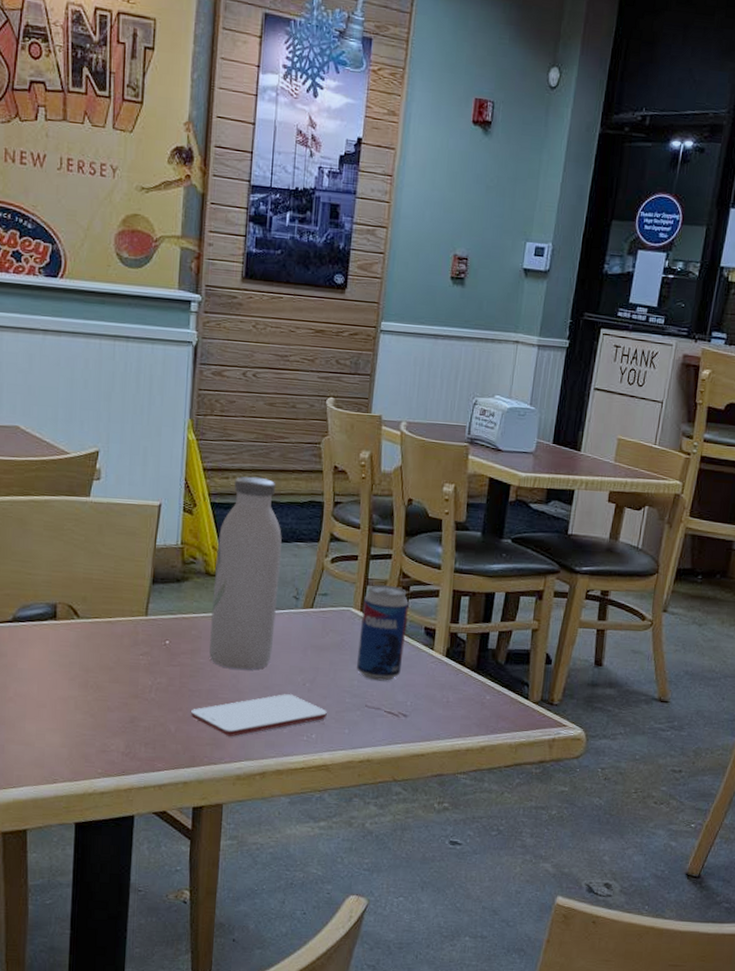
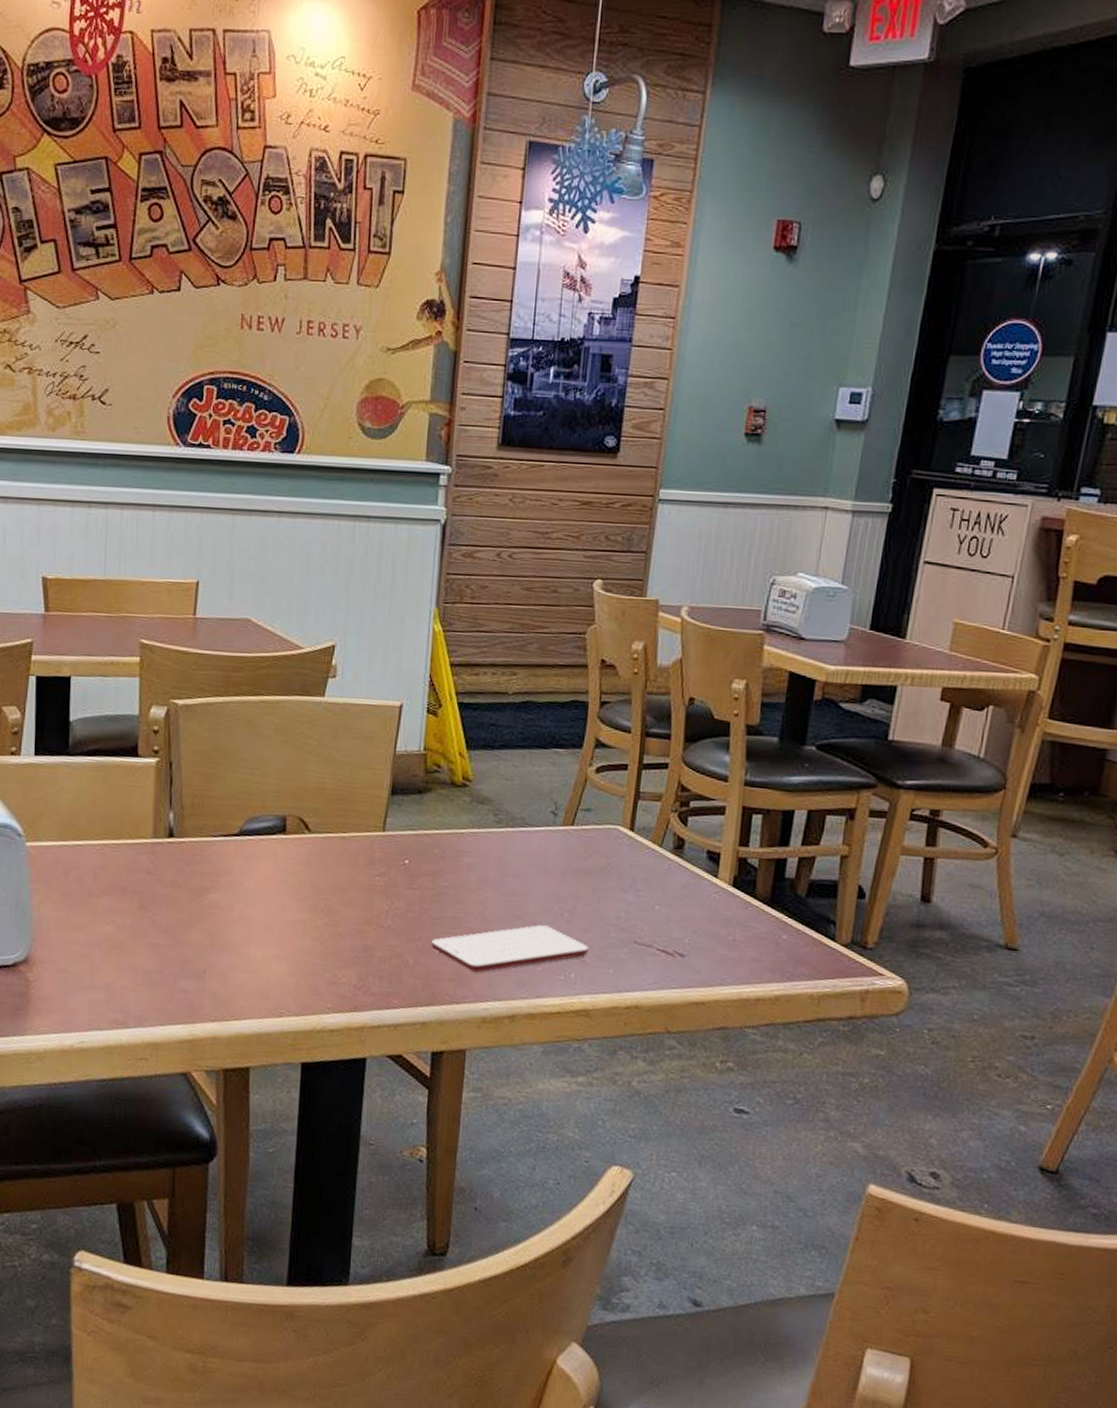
water bottle: present [208,476,282,670] -> none [453,672,539,896]
beverage can: present [356,584,409,681] -> none [623,799,688,914]

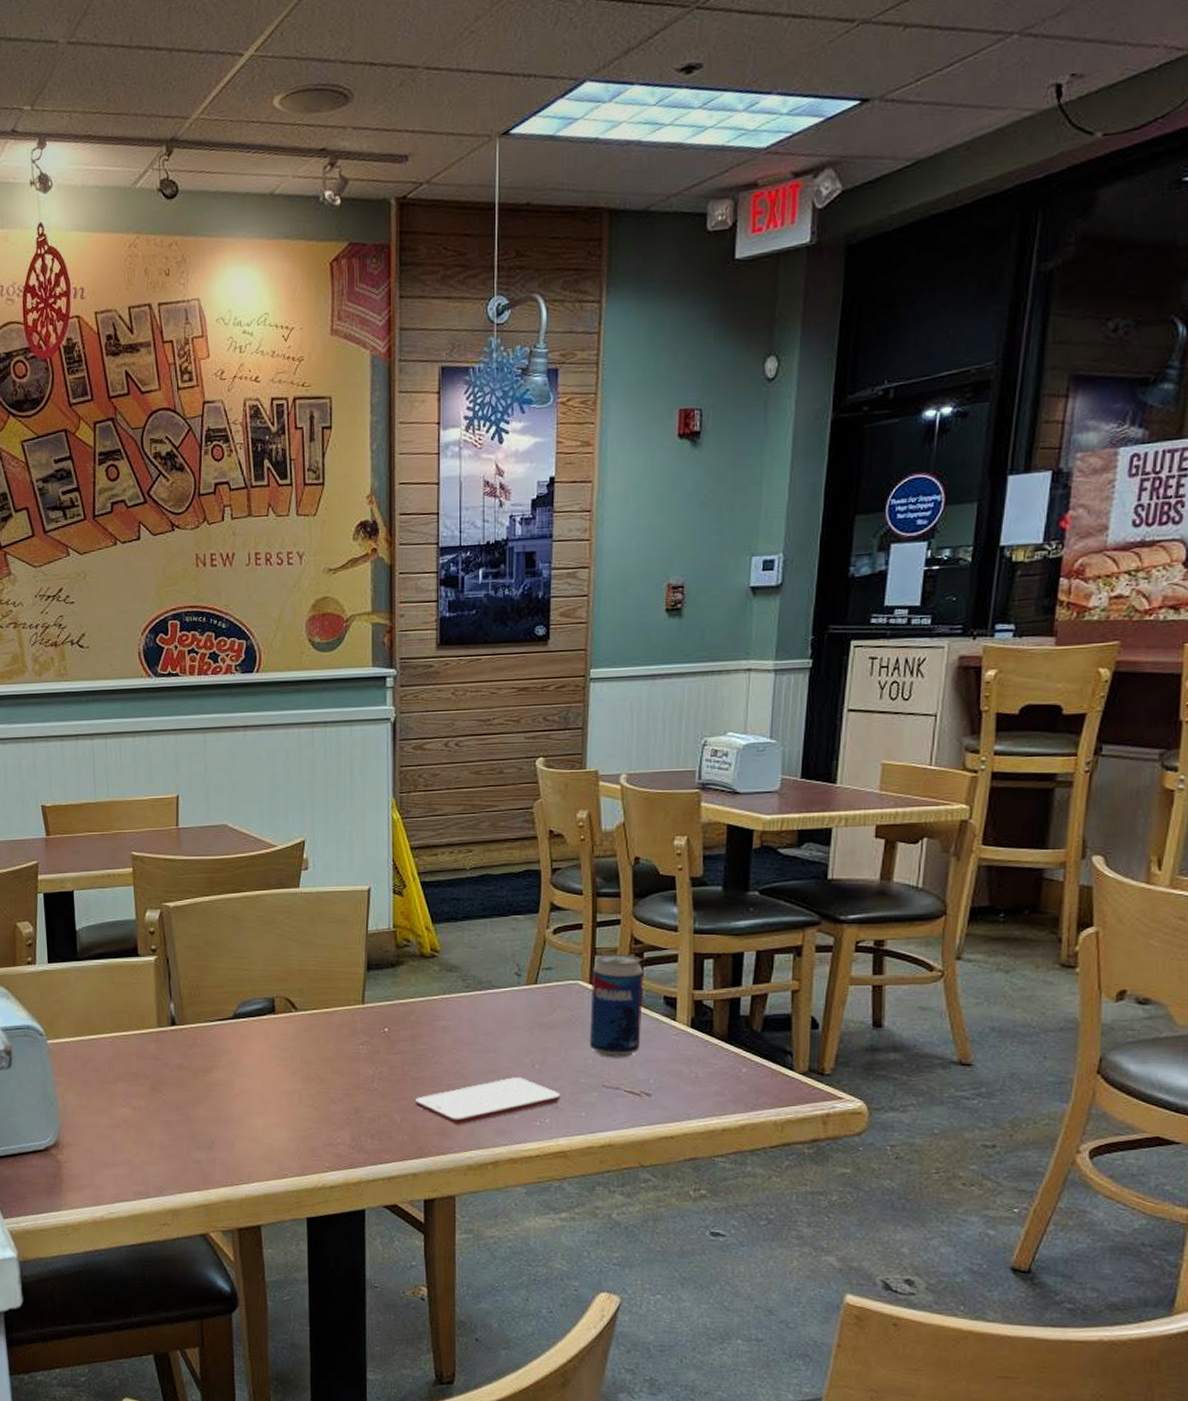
beverage can: none [623,799,688,914] -> present [589,953,643,1058]

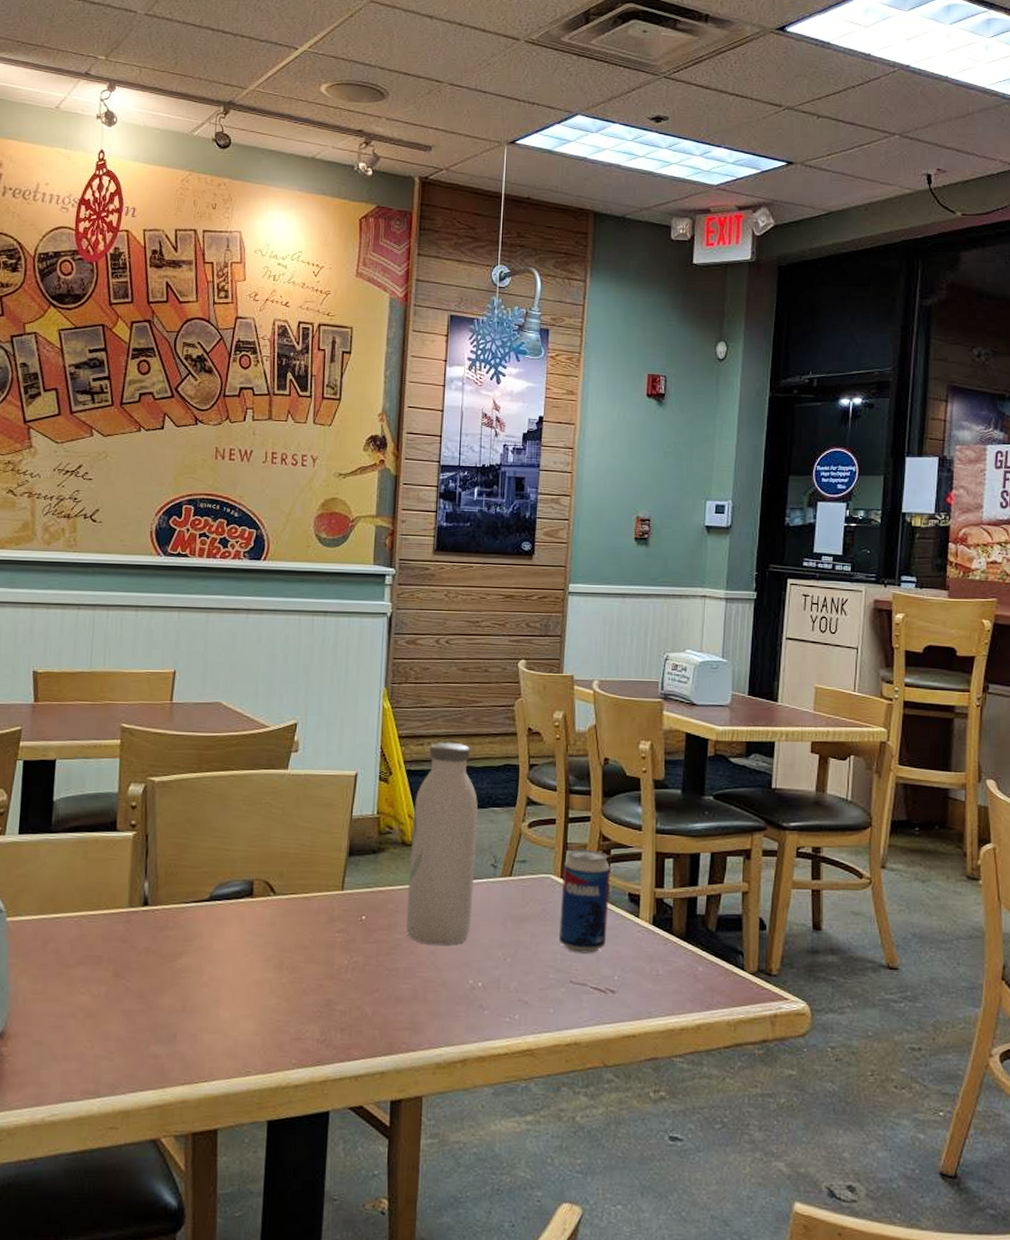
smartphone: present [416,1077,560,1124] -> none [388,971,530,1019]
water bottle: none [429,850,498,1054] -> present [405,742,478,945]

